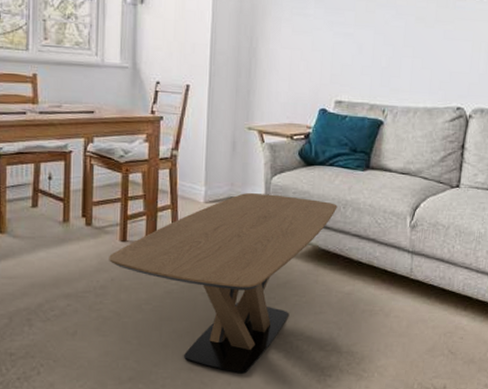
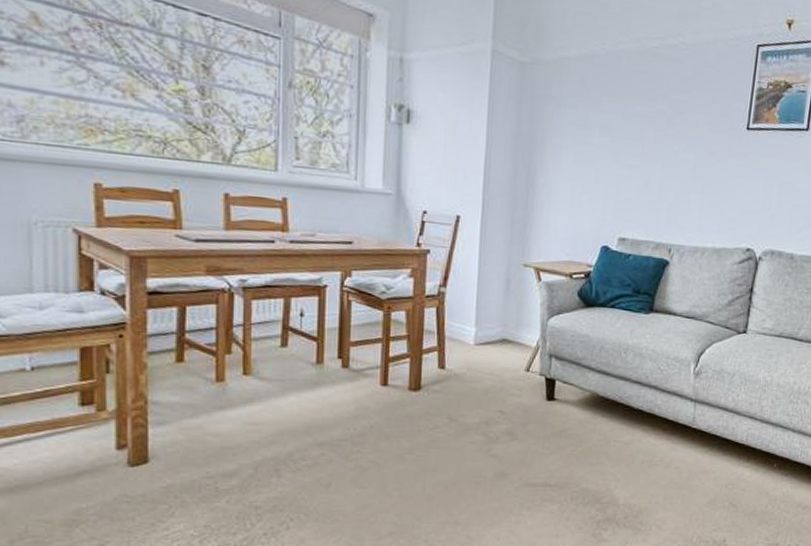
coffee table: present [109,193,338,374] -> none [368,335,618,528]

